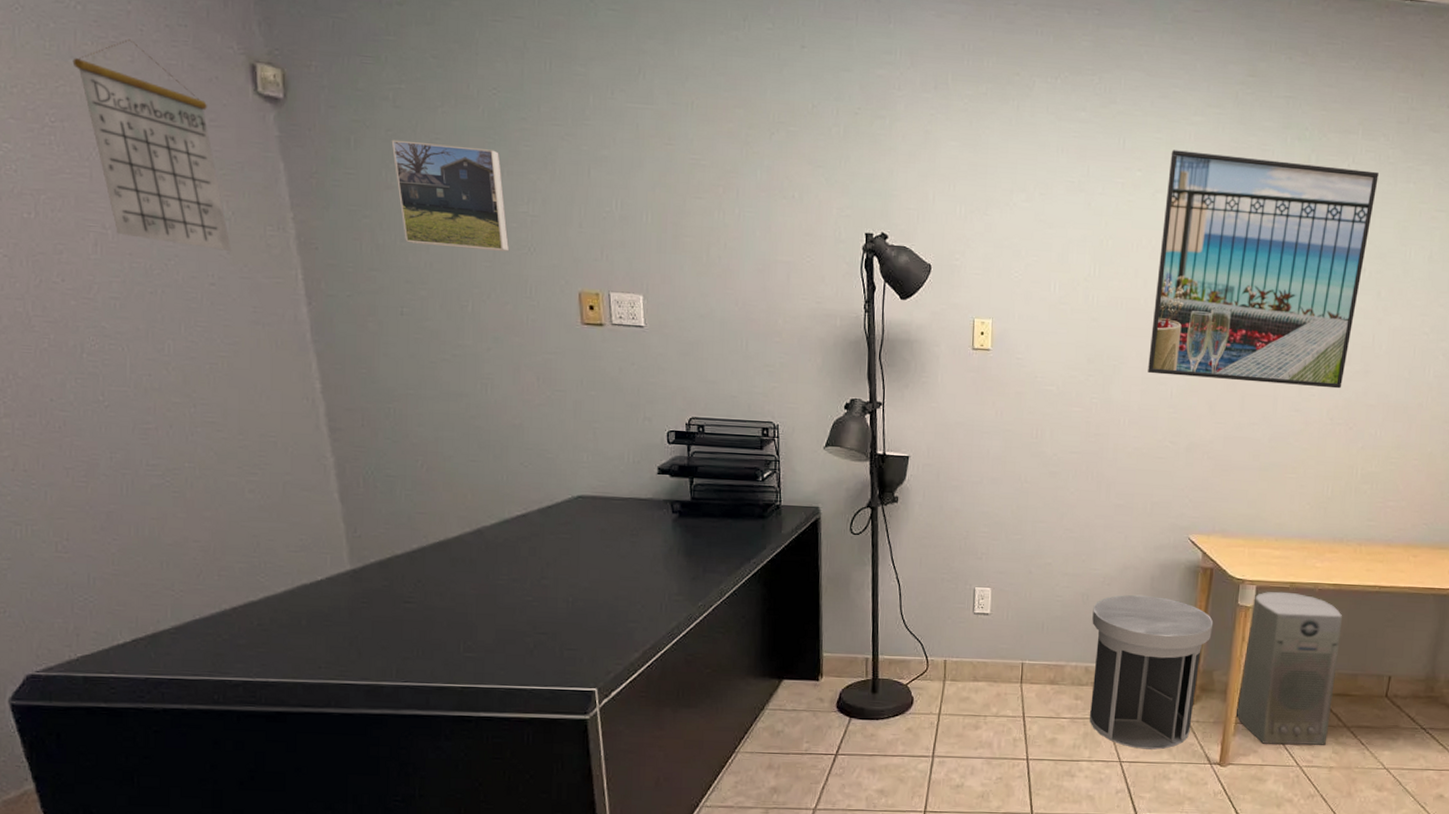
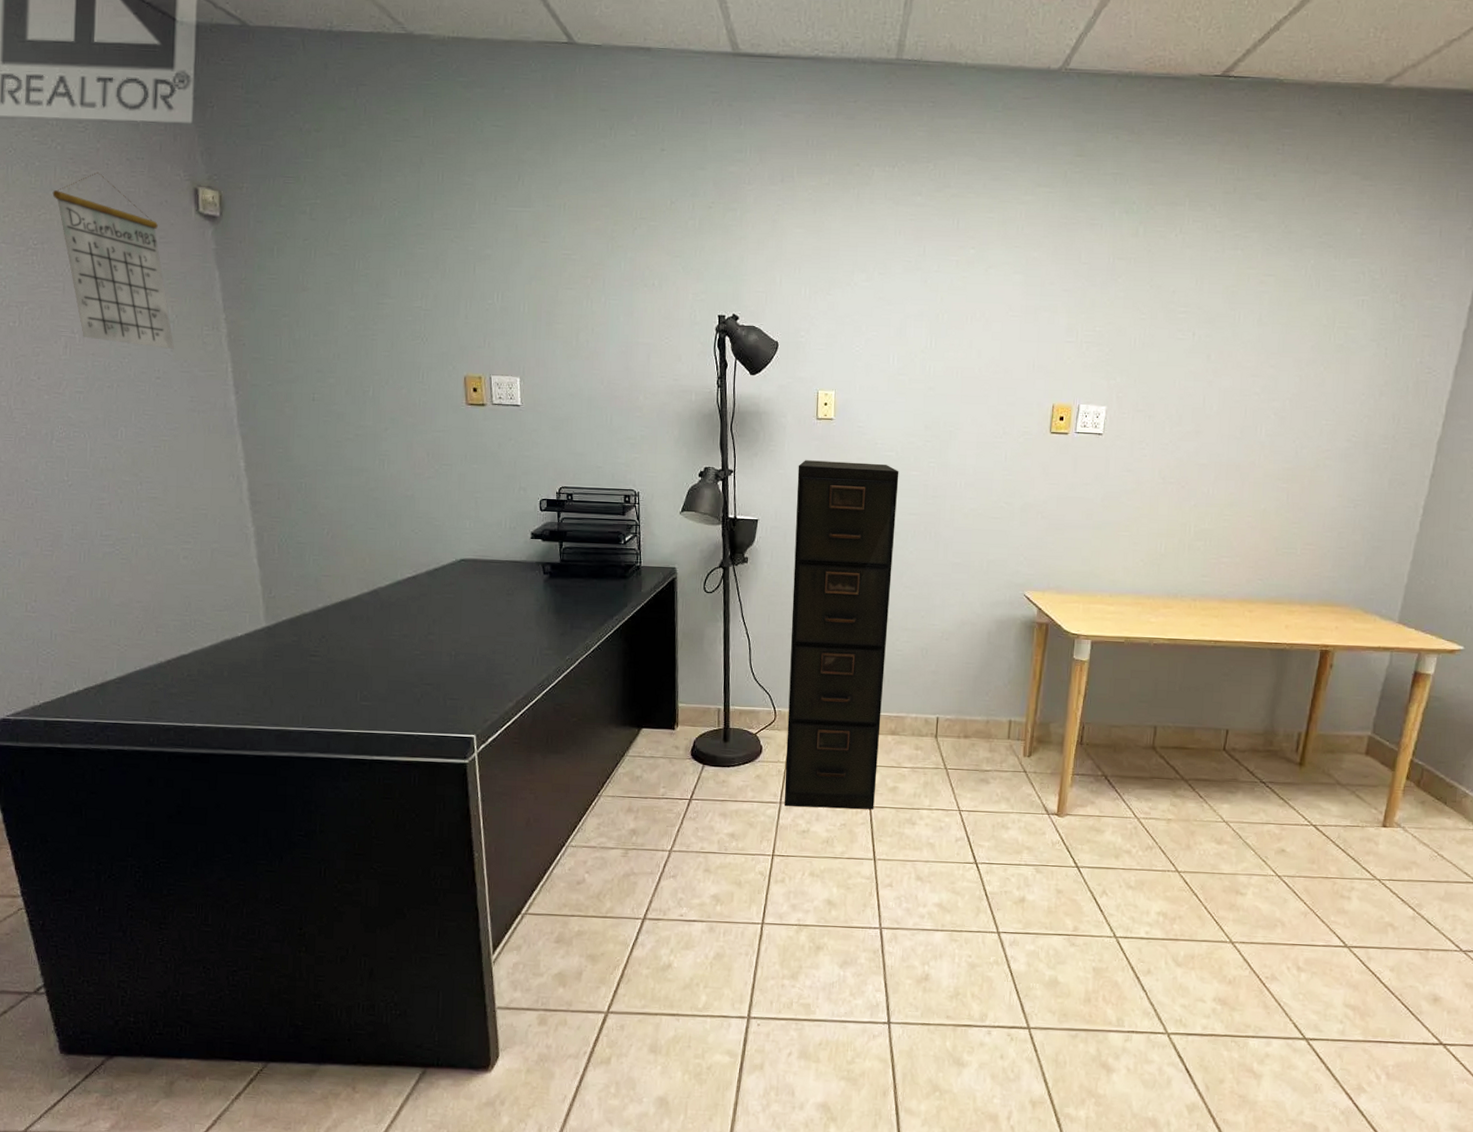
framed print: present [391,139,510,252] -> none [307,247,406,342]
filing cabinet: none [937,393,1060,763] -> present [785,460,899,810]
trash can: present [1090,594,1214,750] -> none [930,649,1050,800]
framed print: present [1148,150,1379,389] -> none [983,228,1206,449]
air purifier: present [1237,591,1343,746] -> none [1073,646,1179,798]

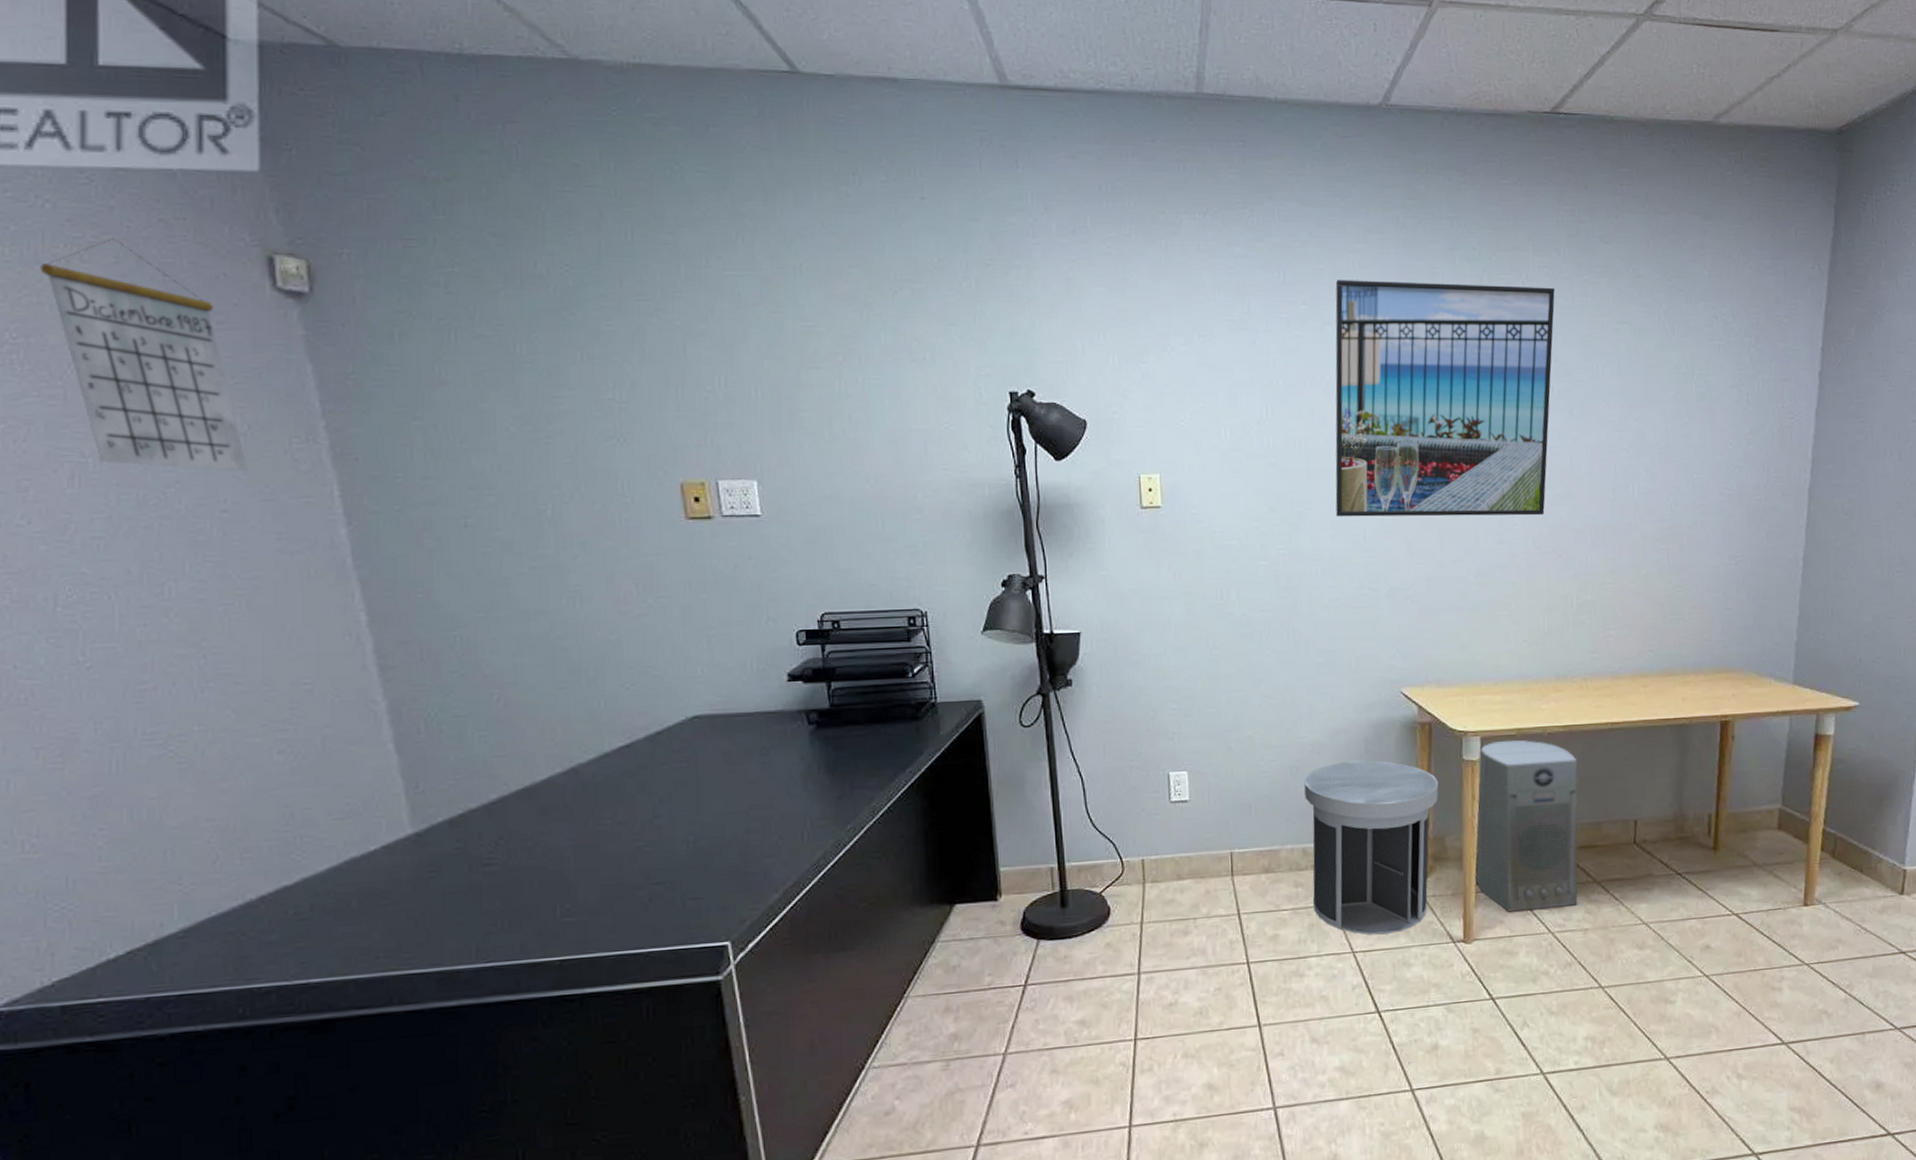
filing cabinet: present [785,460,899,810] -> none [1123,555,1253,976]
trash can: none [930,649,1050,800] -> present [1304,760,1439,935]
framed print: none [983,228,1206,449] -> present [1335,280,1555,517]
air purifier: none [1073,646,1179,798] -> present [1475,740,1579,913]

